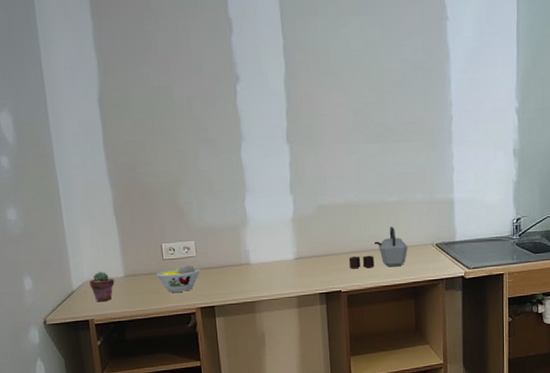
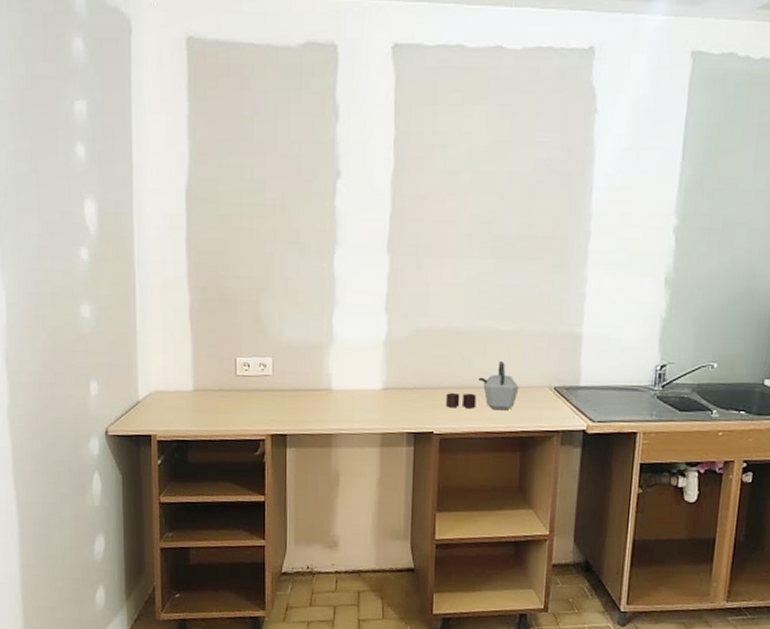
potted succulent: present [89,272,115,302] -> none [156,383,182,417]
bowl: present [156,265,200,292] -> none [227,384,275,414]

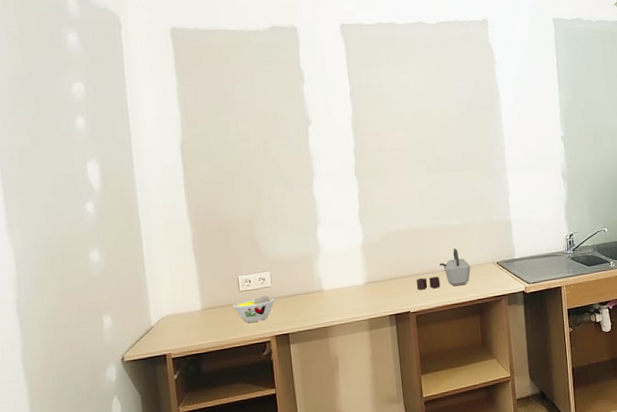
bowl: none [227,384,275,414] -> present [232,295,275,322]

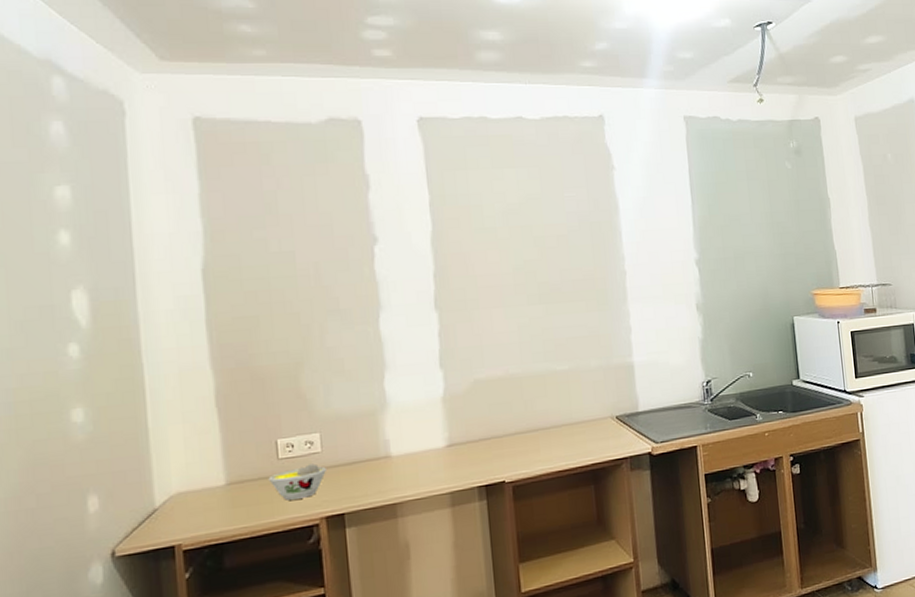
kettle: present [416,248,471,290] -> none [512,400,584,454]

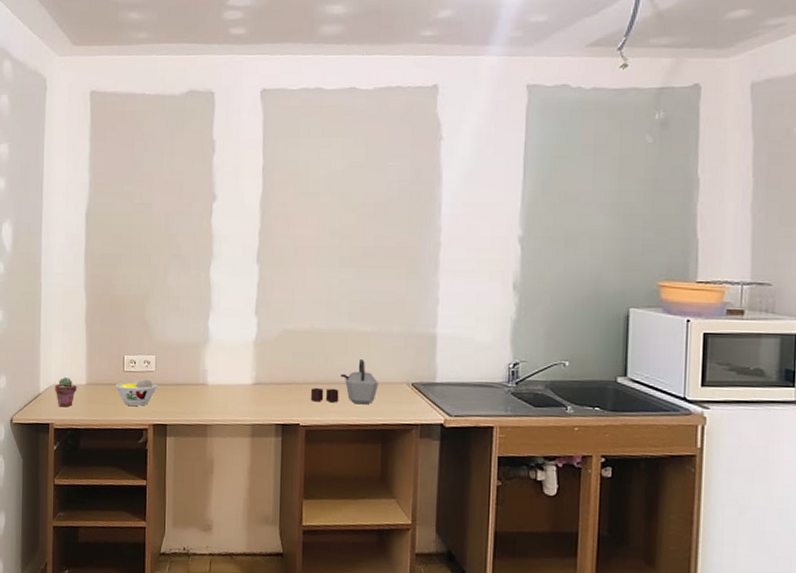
potted succulent: none [178,480,213,521] -> present [55,377,77,407]
kettle: none [512,400,584,454] -> present [310,359,379,405]

